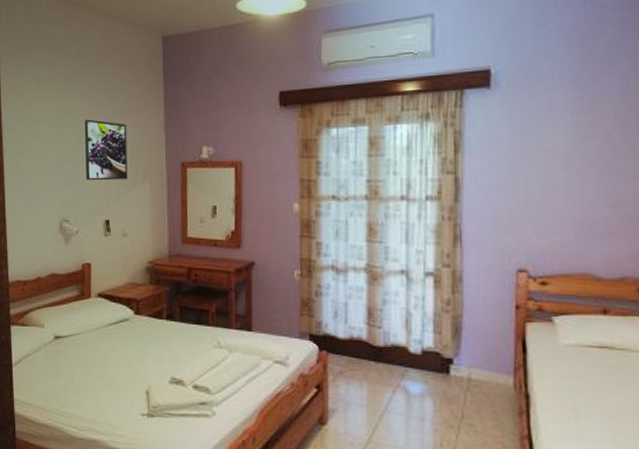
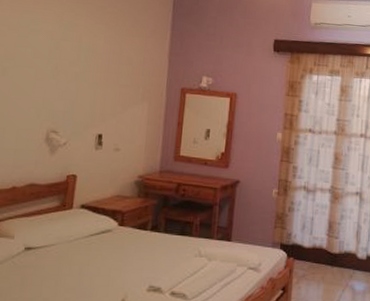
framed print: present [84,119,128,181] -> none [82,37,131,98]

